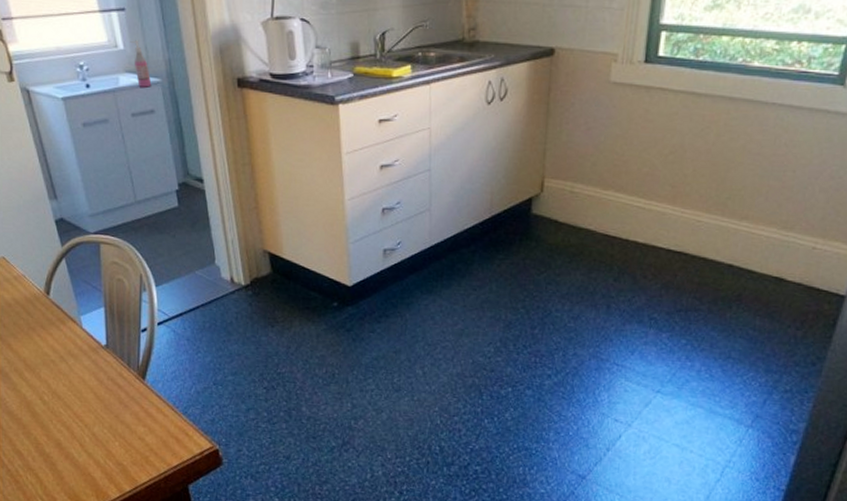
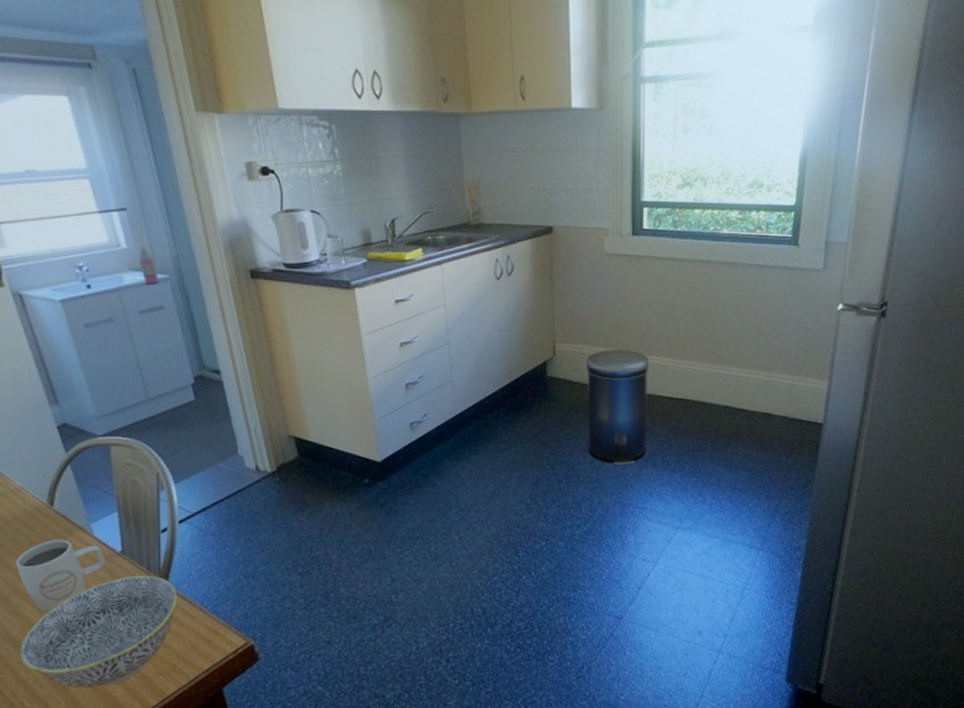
mug: none [16,327,92,393] -> present [15,539,106,613]
bowl: none [16,369,152,467] -> present [19,575,177,688]
pedal bin: none [567,190,648,319] -> present [586,349,649,466]

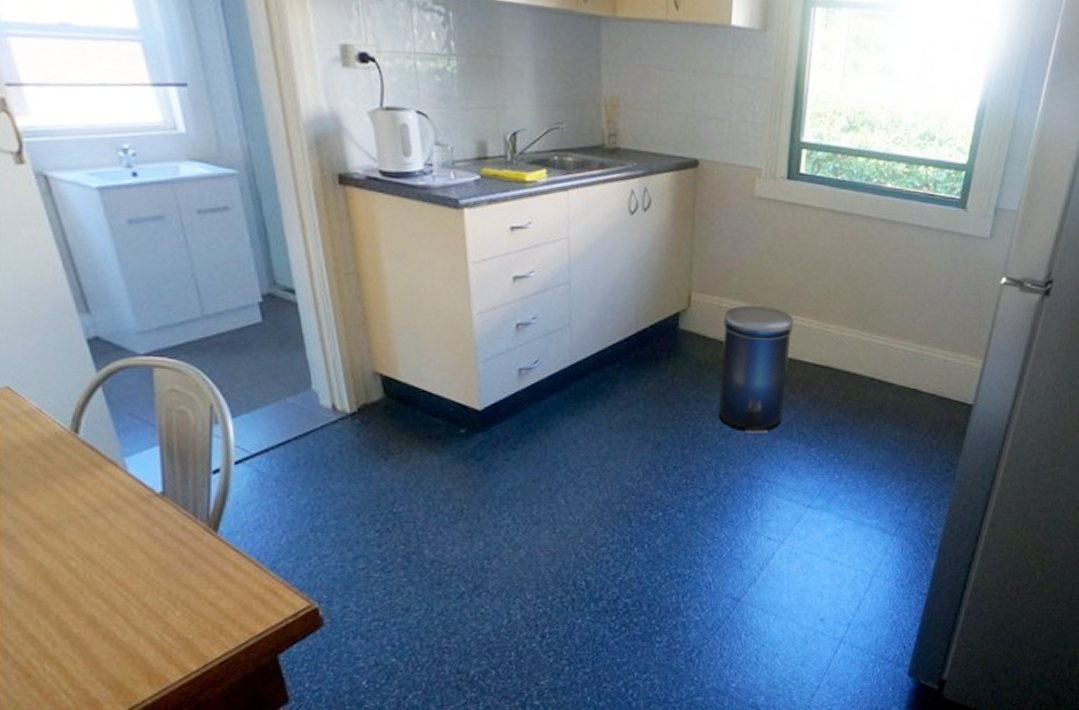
mug: present [15,539,106,613] -> none [27,474,143,558]
bowl: present [19,575,177,688] -> none [28,522,228,647]
soap dispenser: present [133,238,159,284] -> none [194,122,225,180]

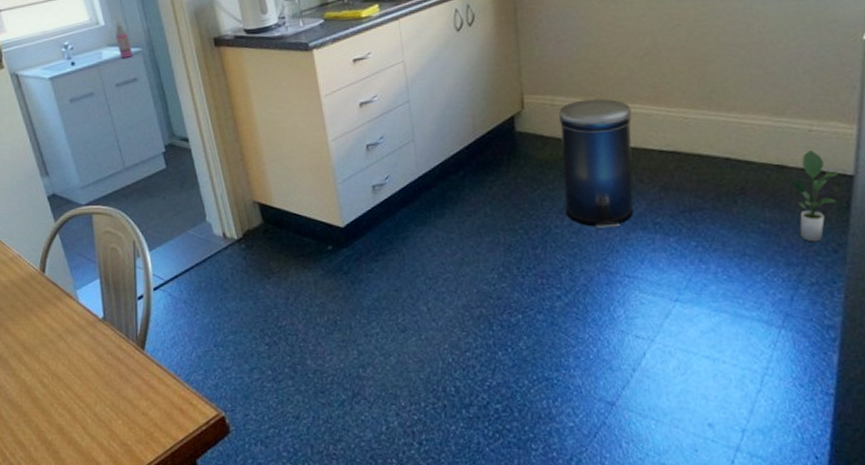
soap dispenser: none [194,122,225,180] -> present [110,15,133,58]
potted plant: none [921,379,961,462] -> present [790,150,838,243]

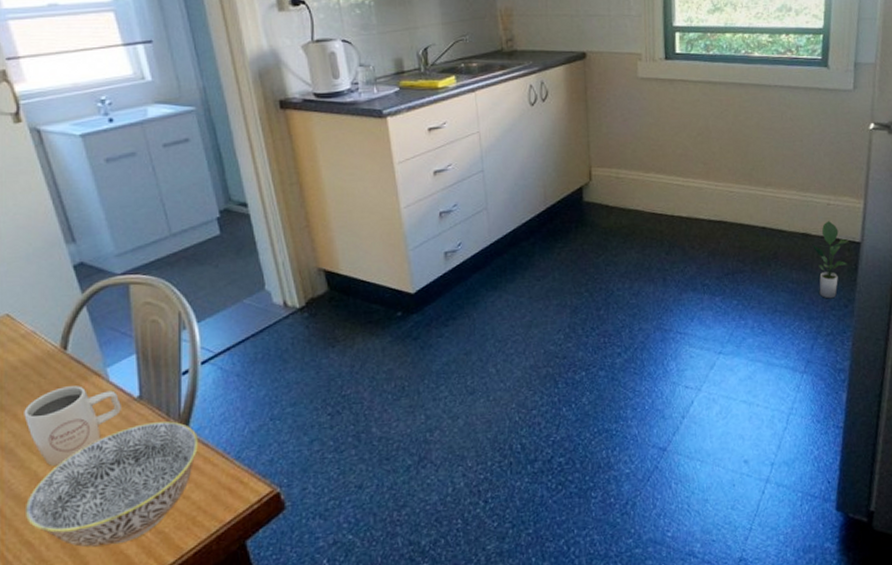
mug: none [14,305,90,376] -> present [24,386,123,466]
bowl: none [17,342,153,452] -> present [24,421,198,548]
soap dispenser: present [110,15,133,58] -> none [159,71,185,117]
pedal bin: present [559,98,634,230] -> none [623,172,686,291]

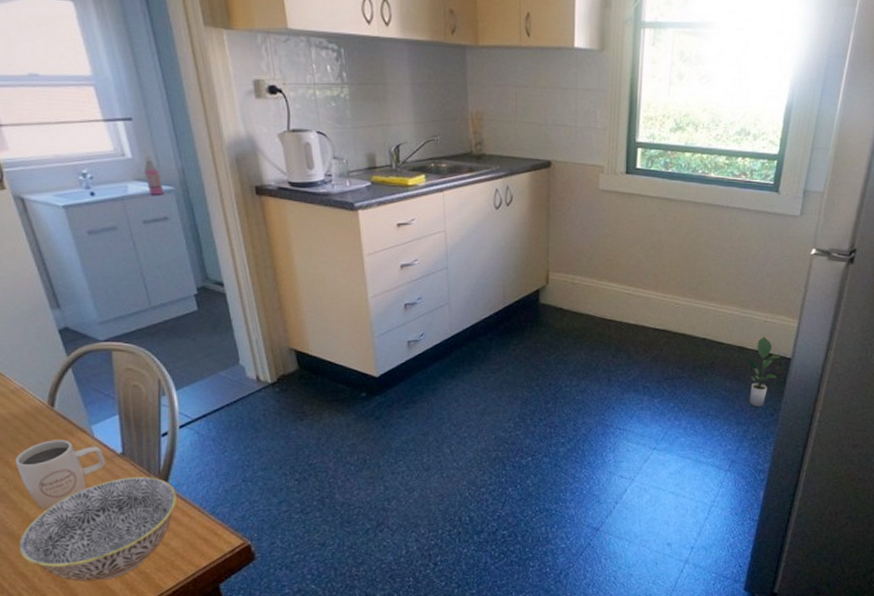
soap dispenser: none [159,71,185,117] -> present [139,149,164,195]

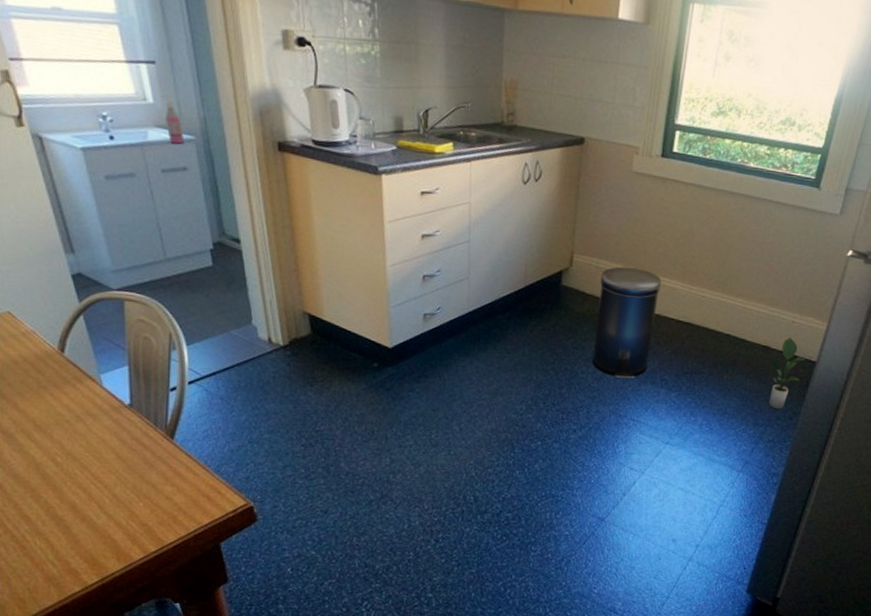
mug: present [15,440,107,509] -> none [23,385,114,454]
bowl: present [18,477,176,582] -> none [23,429,182,529]
pedal bin: none [575,281,636,390] -> present [592,266,661,380]

